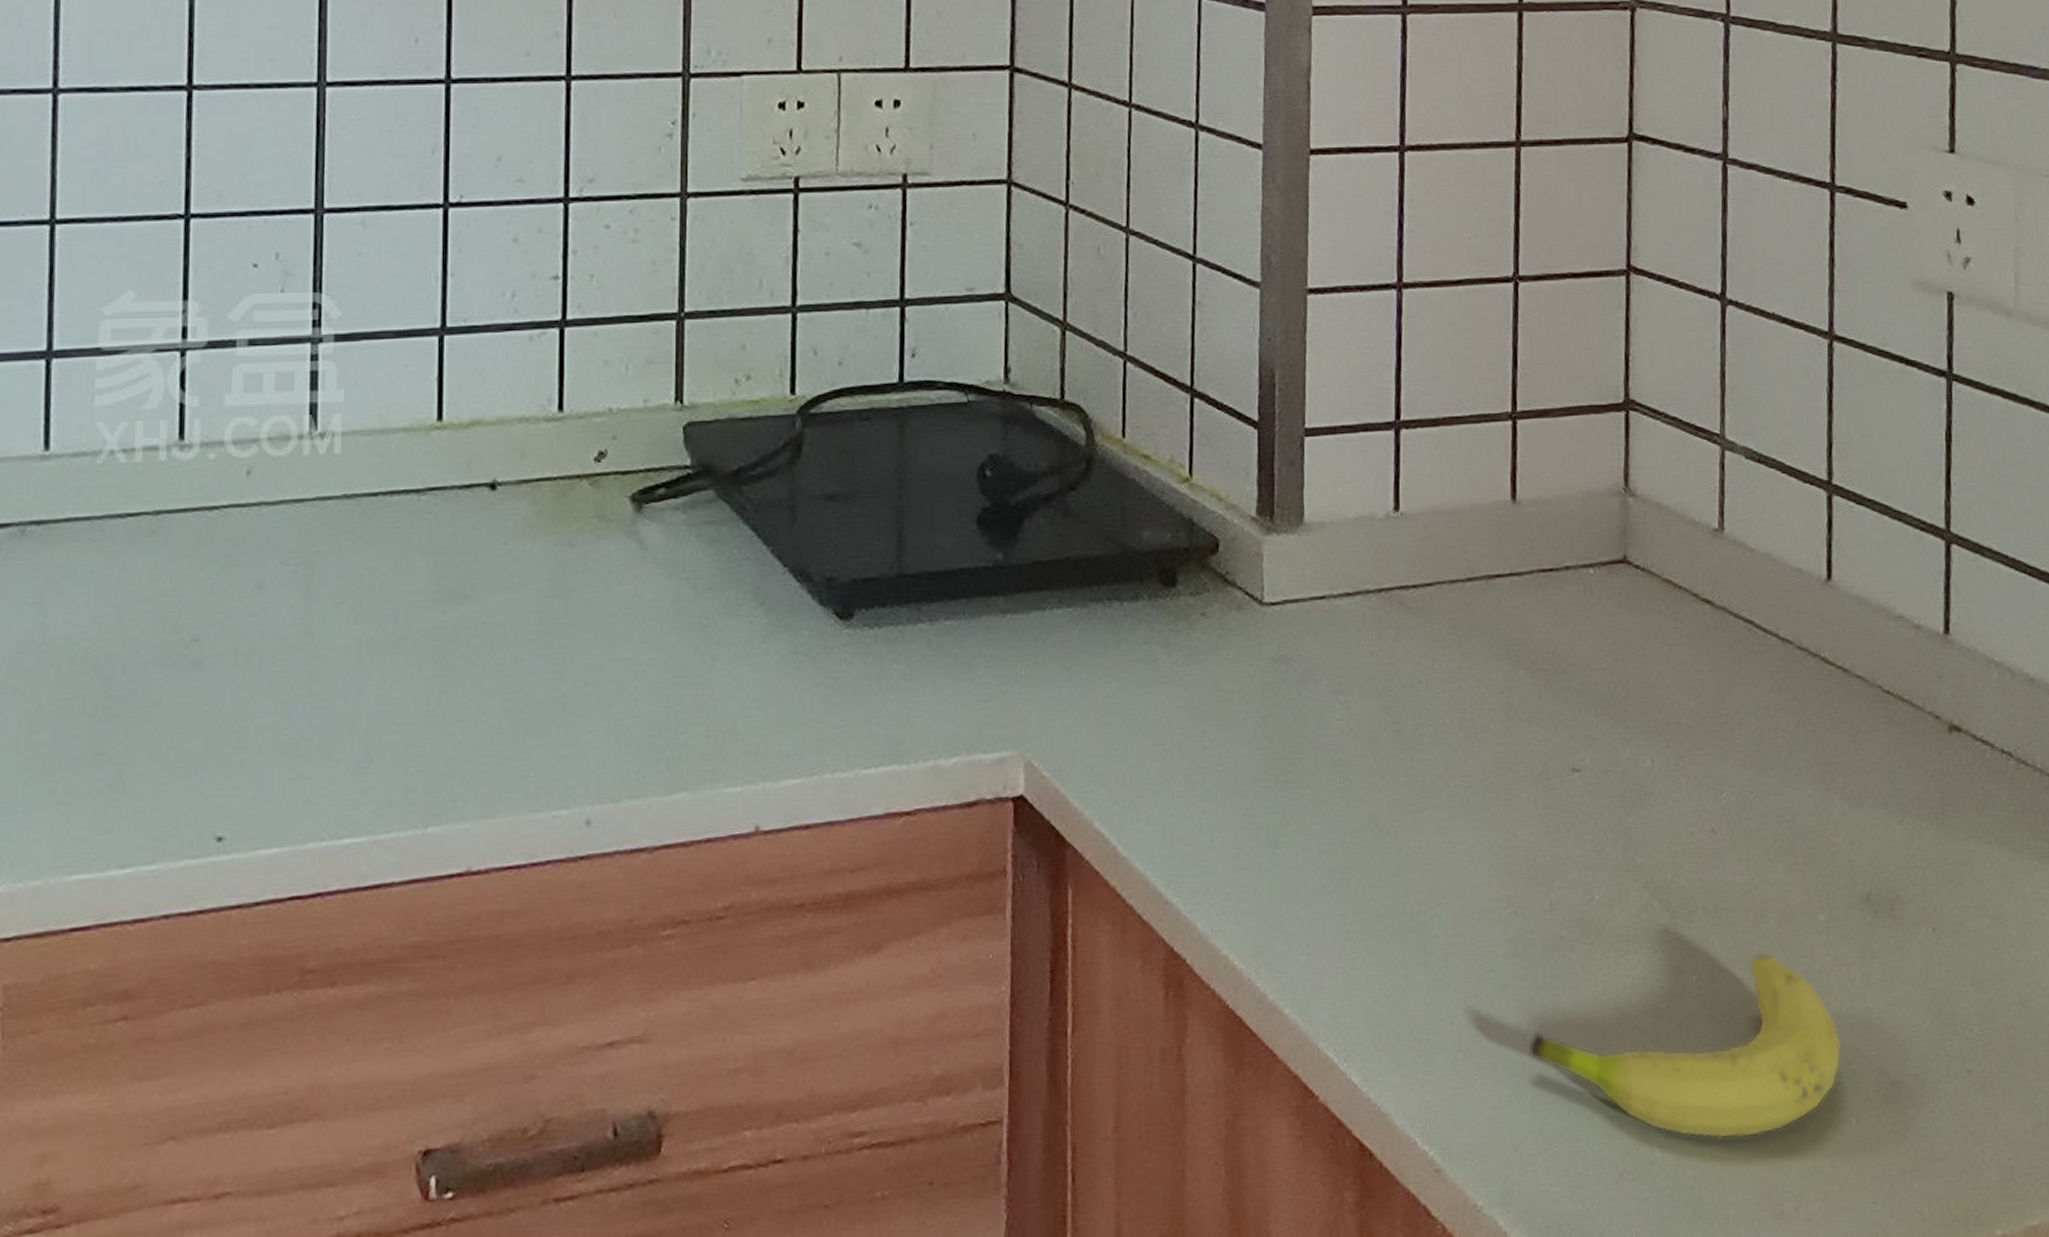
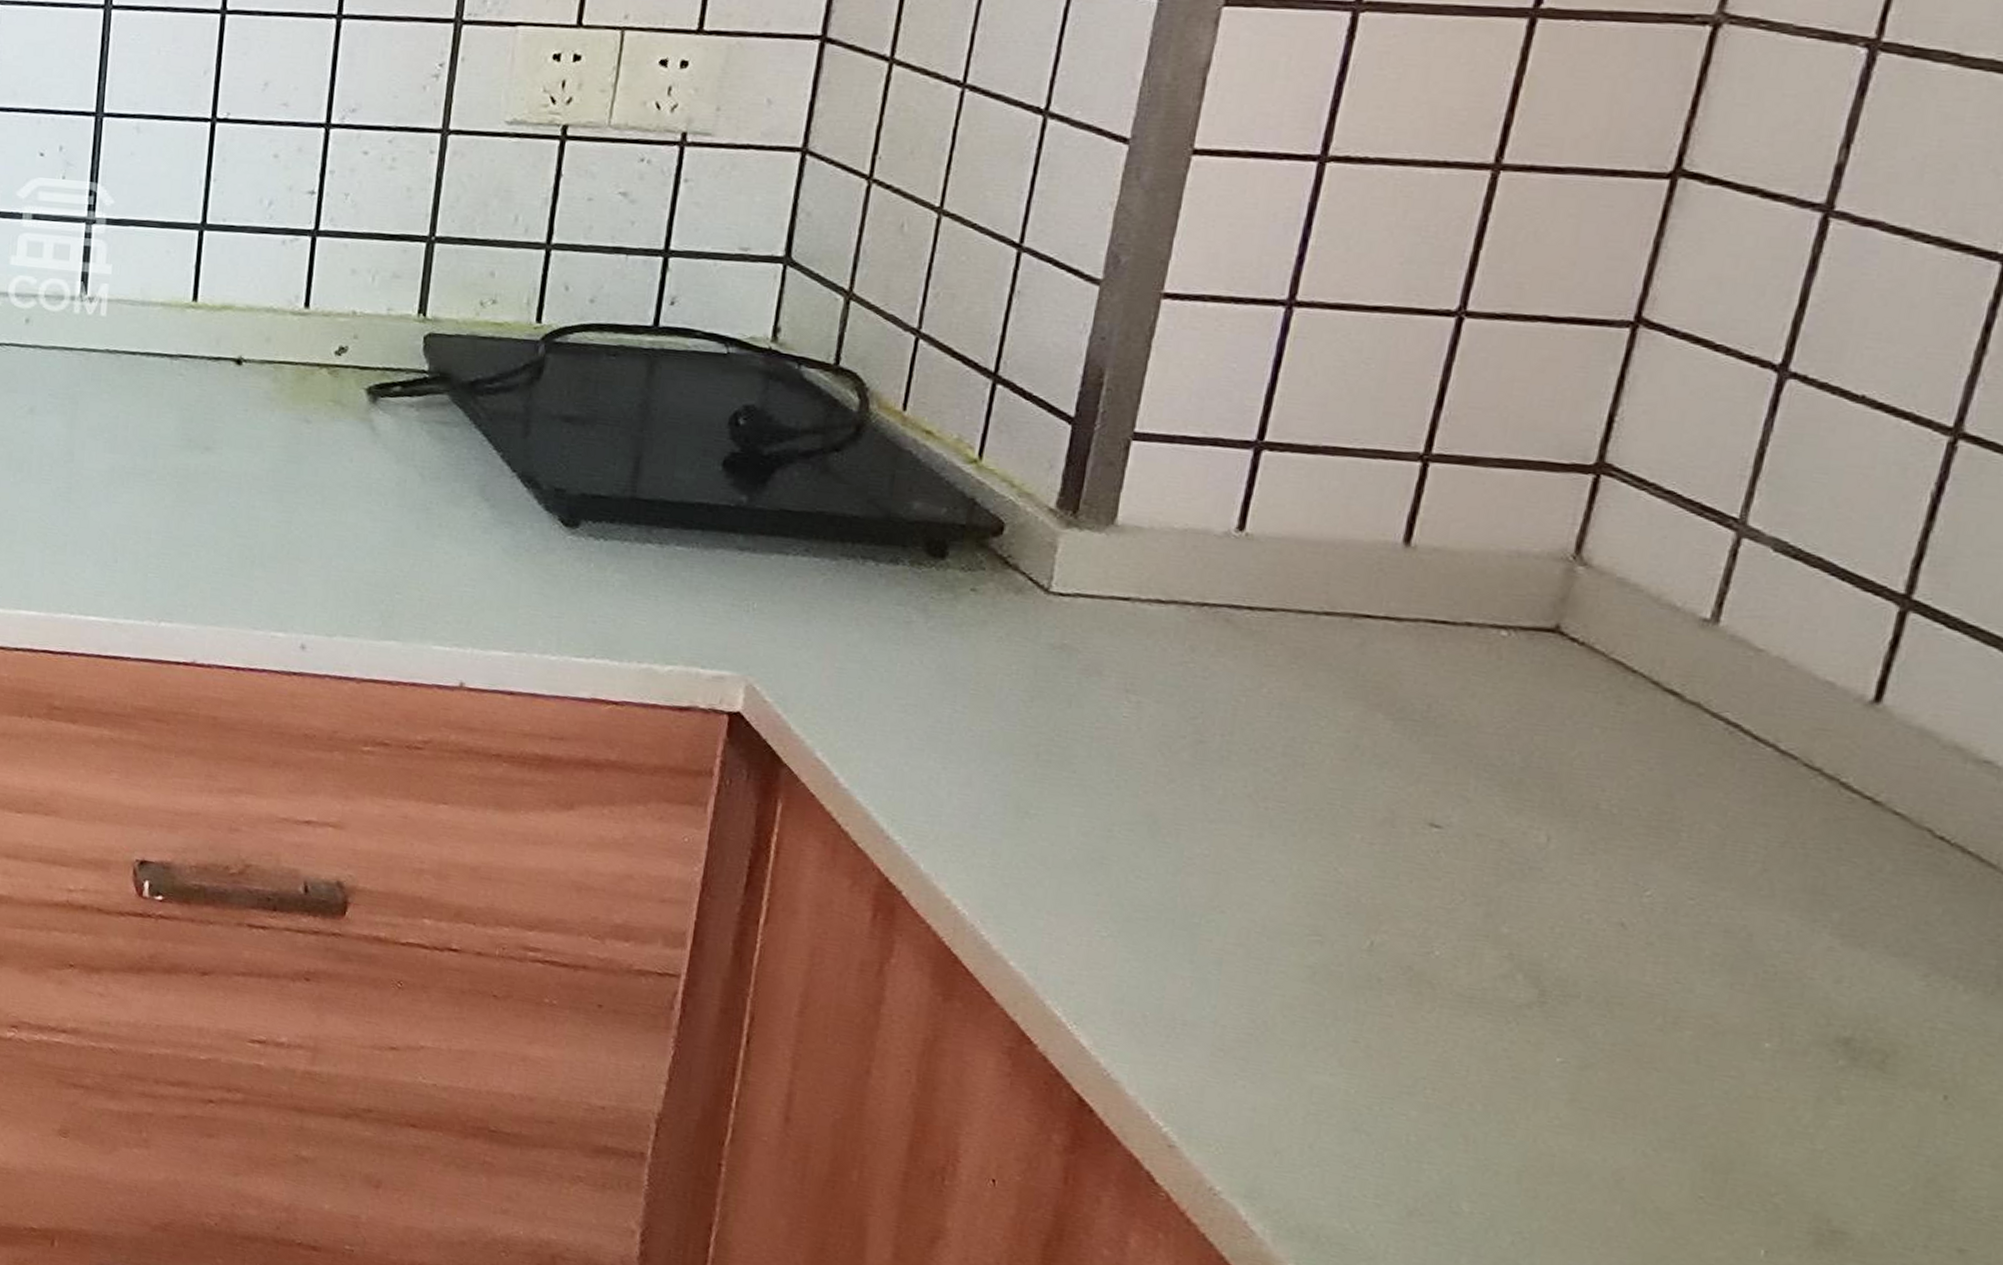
fruit: present [1527,952,1842,1139] -> none [1309,1056,1765,1233]

